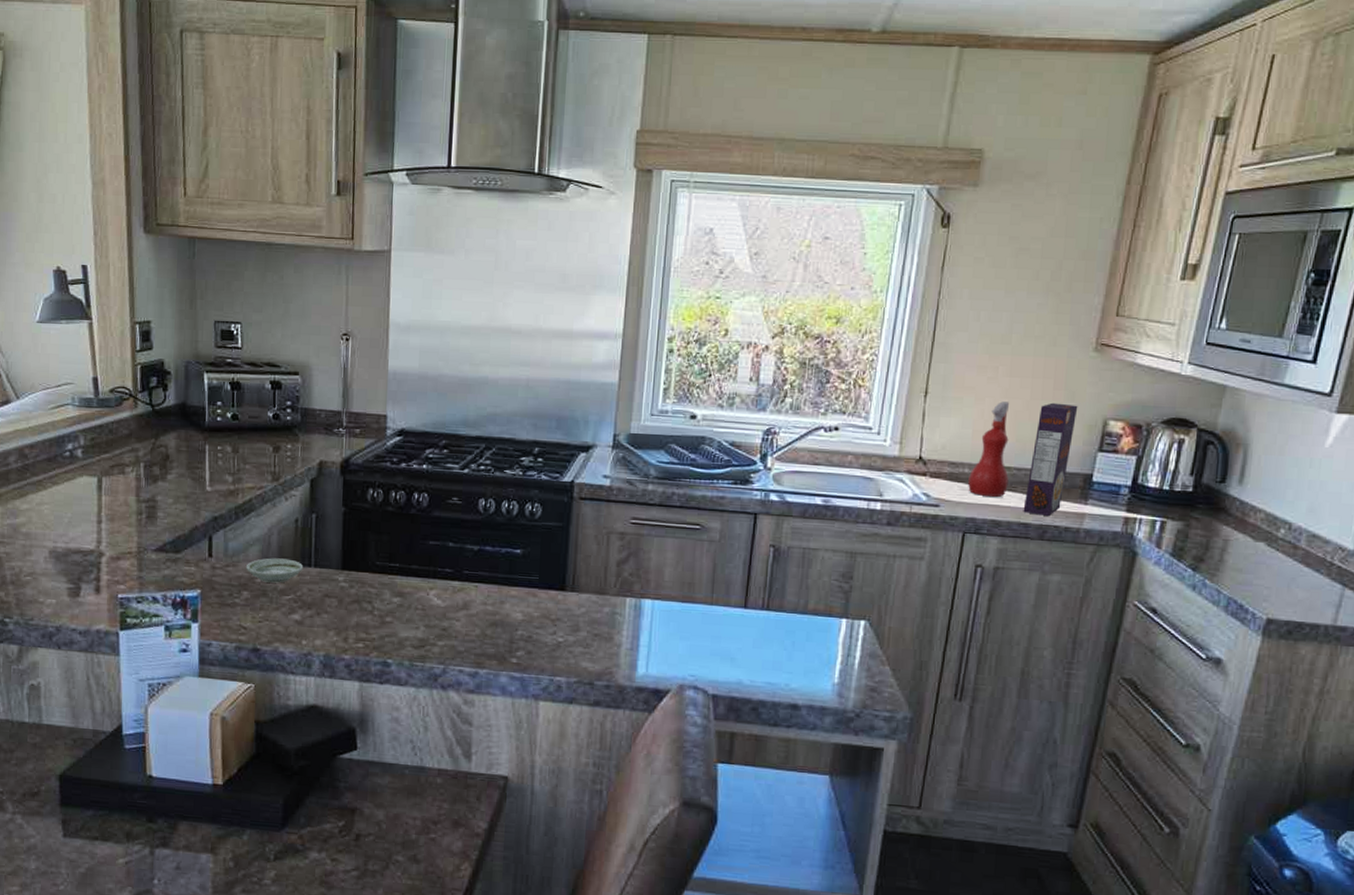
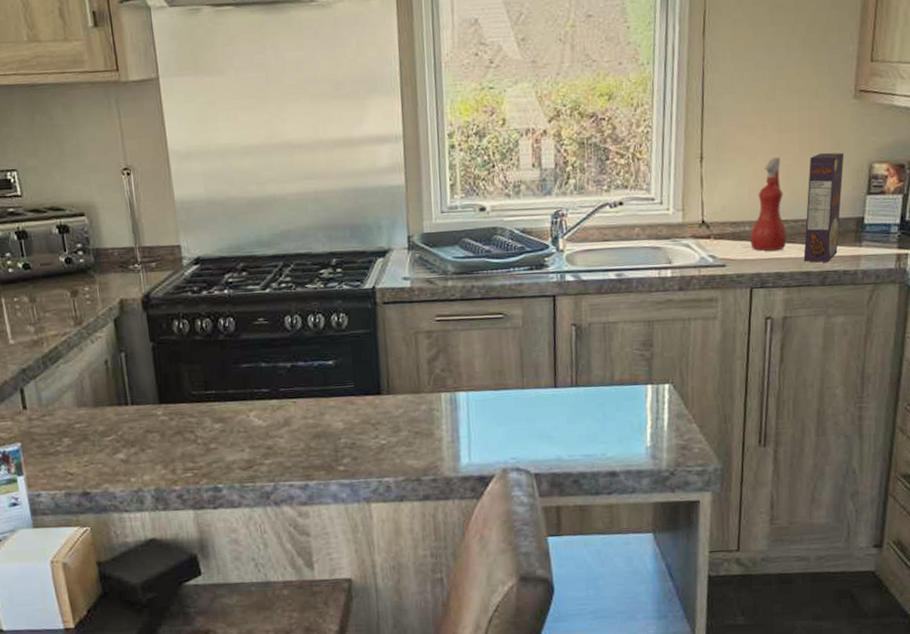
saucer: present [245,558,304,583] -> none [62,400,121,427]

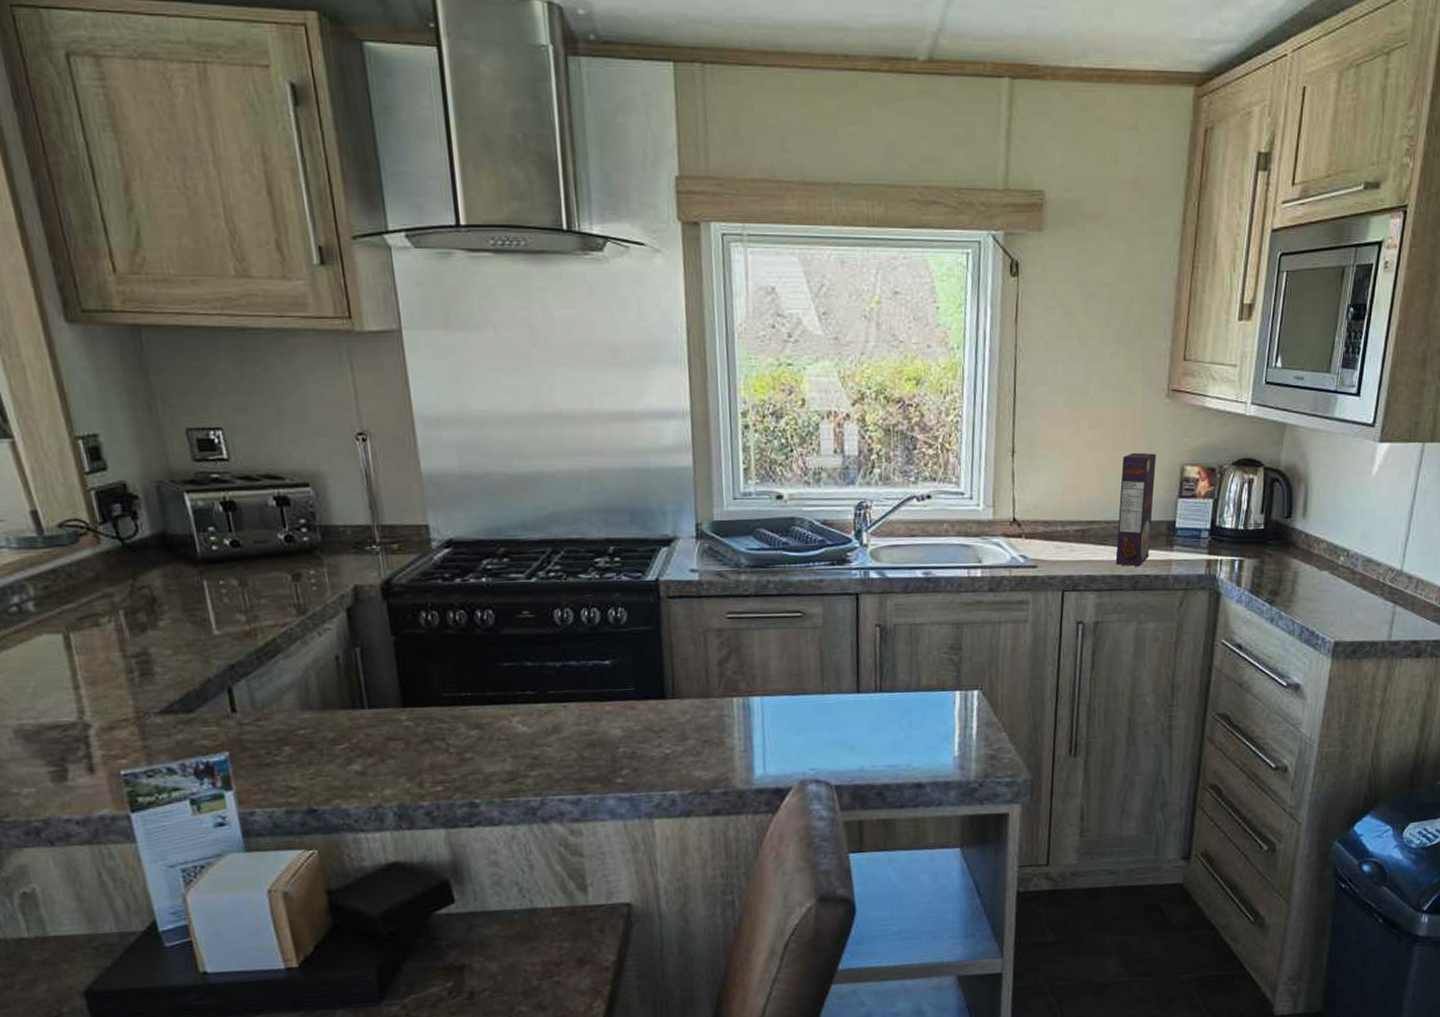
spray bottle: present [750,157,787,251] -> none [1062,455,1100,552]

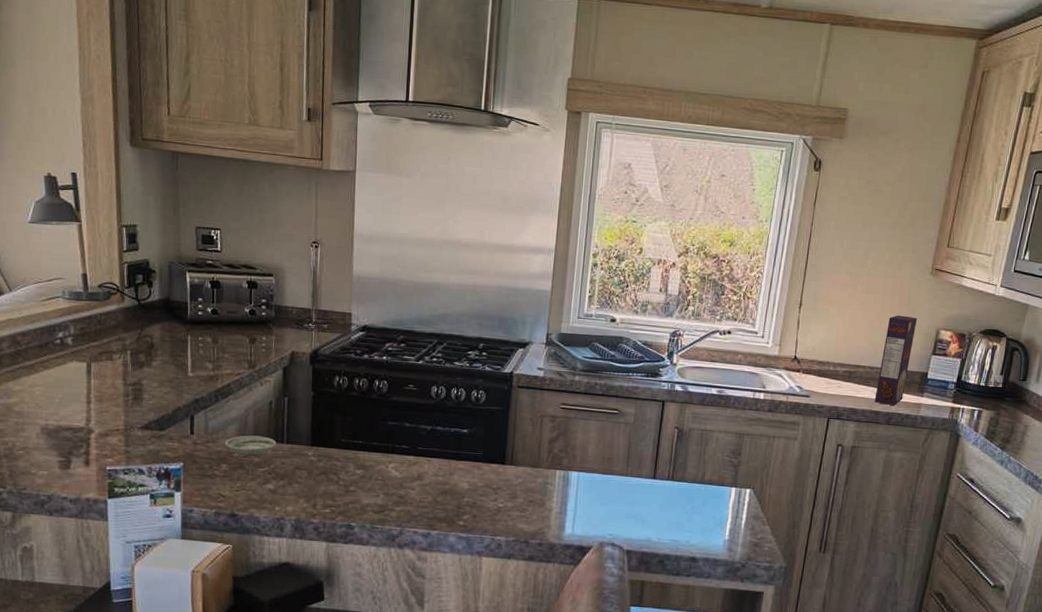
saucer: none [281,703,356,733] -> present [224,435,277,457]

